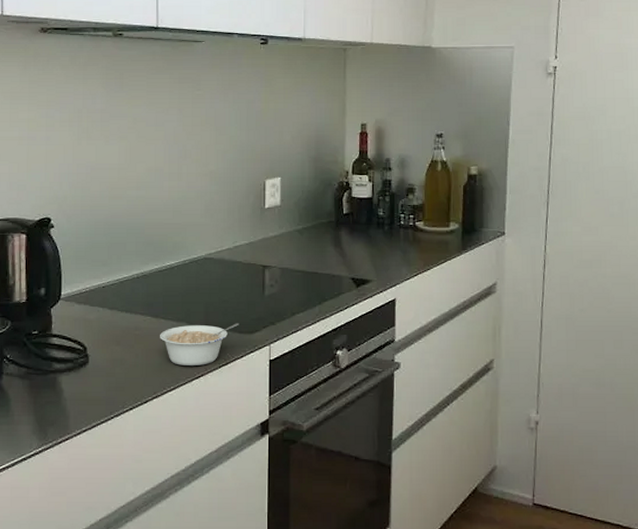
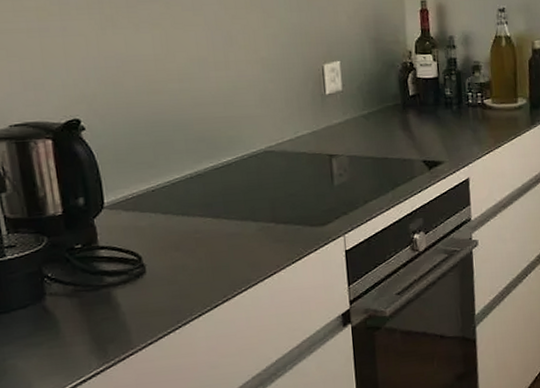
legume: present [160,323,239,365] -> none [224,216,310,266]

